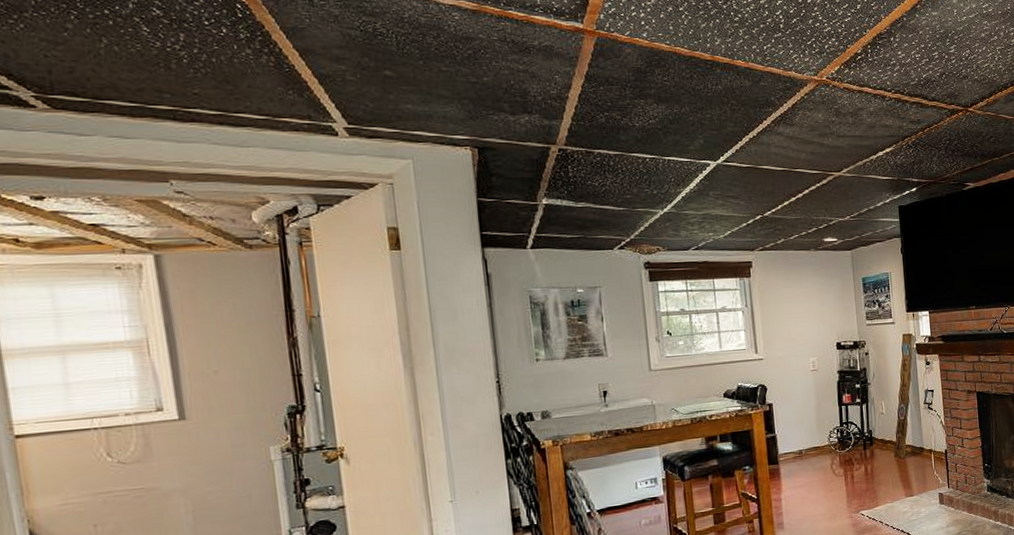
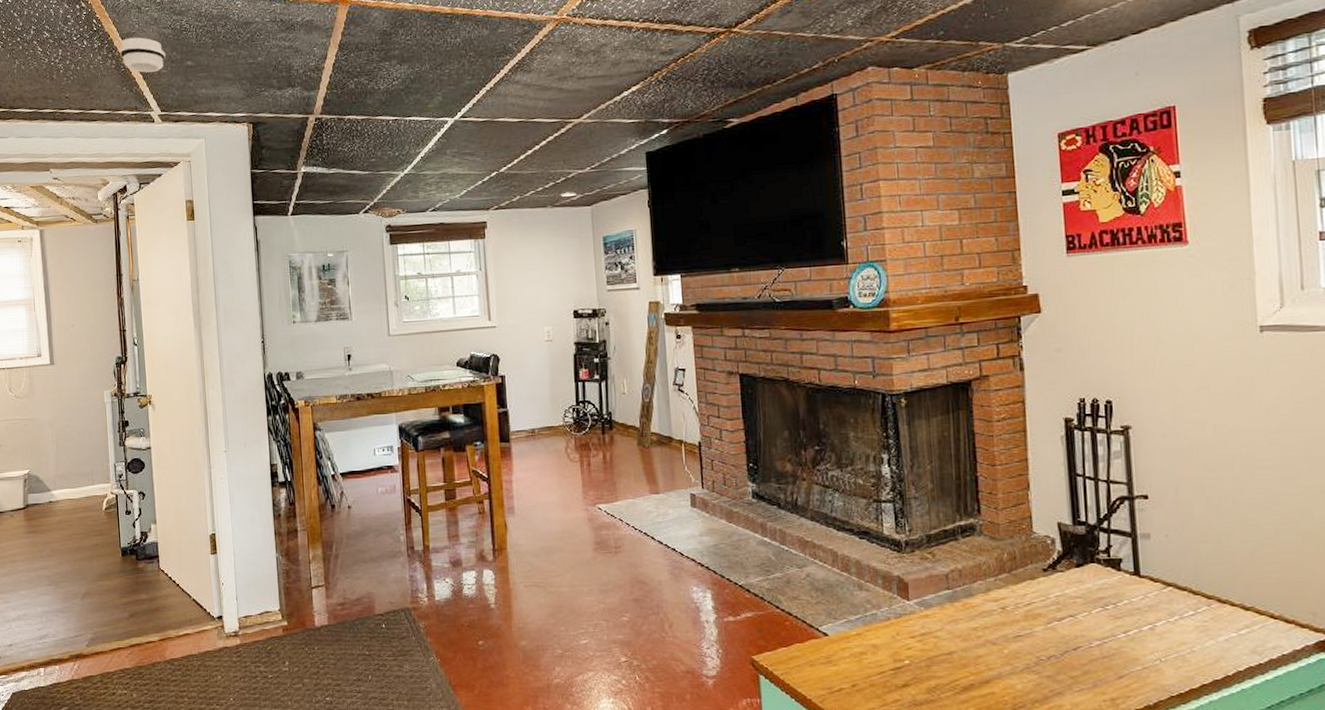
smoke detector: none [280,33,352,77] -> present [119,37,165,73]

